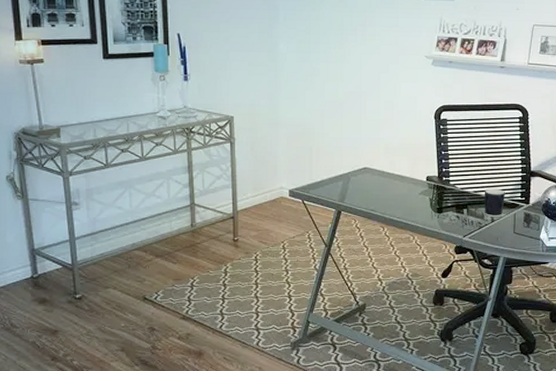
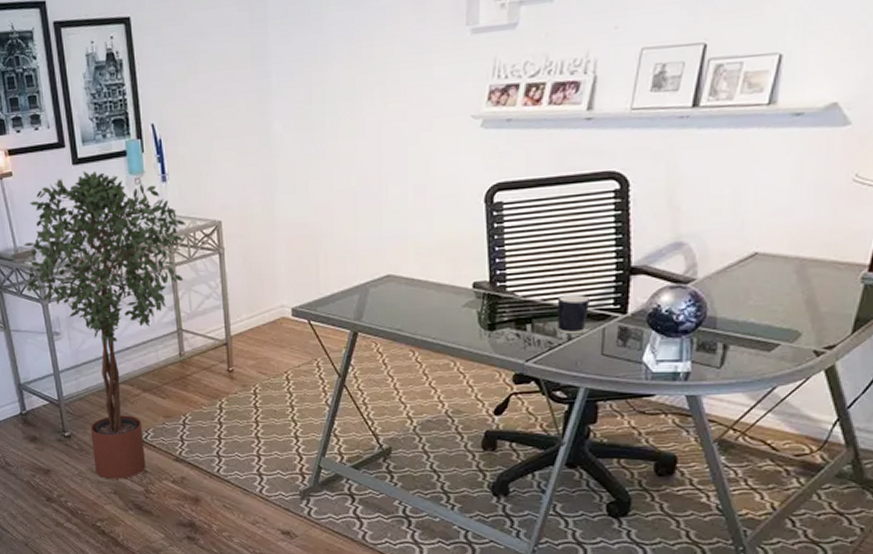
potted tree: none [48,65,204,337] -> present [23,171,187,479]

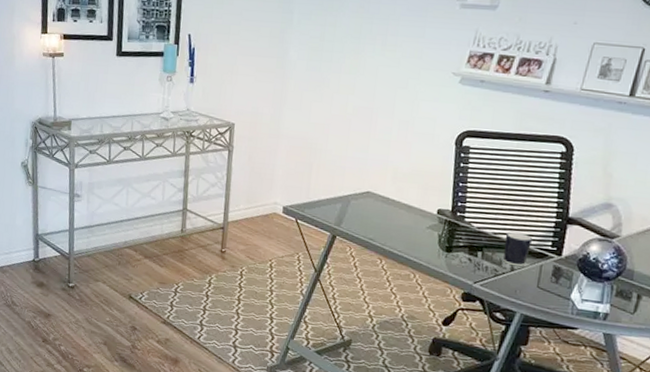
potted tree: present [23,171,187,479] -> none [58,62,205,332]

